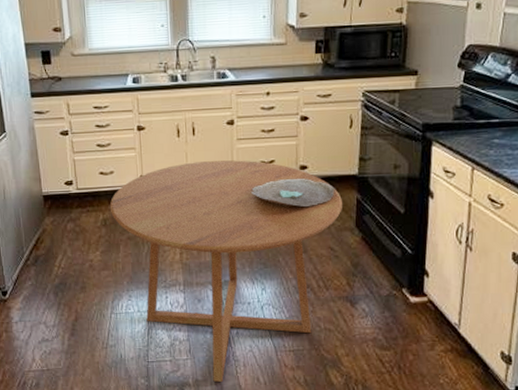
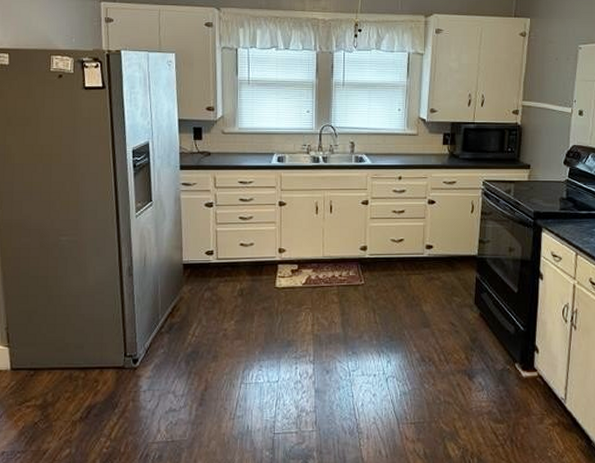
dining table: present [109,160,342,382] -> none [247,237,463,454]
decorative bowl: present [250,178,335,207] -> none [380,256,457,283]

